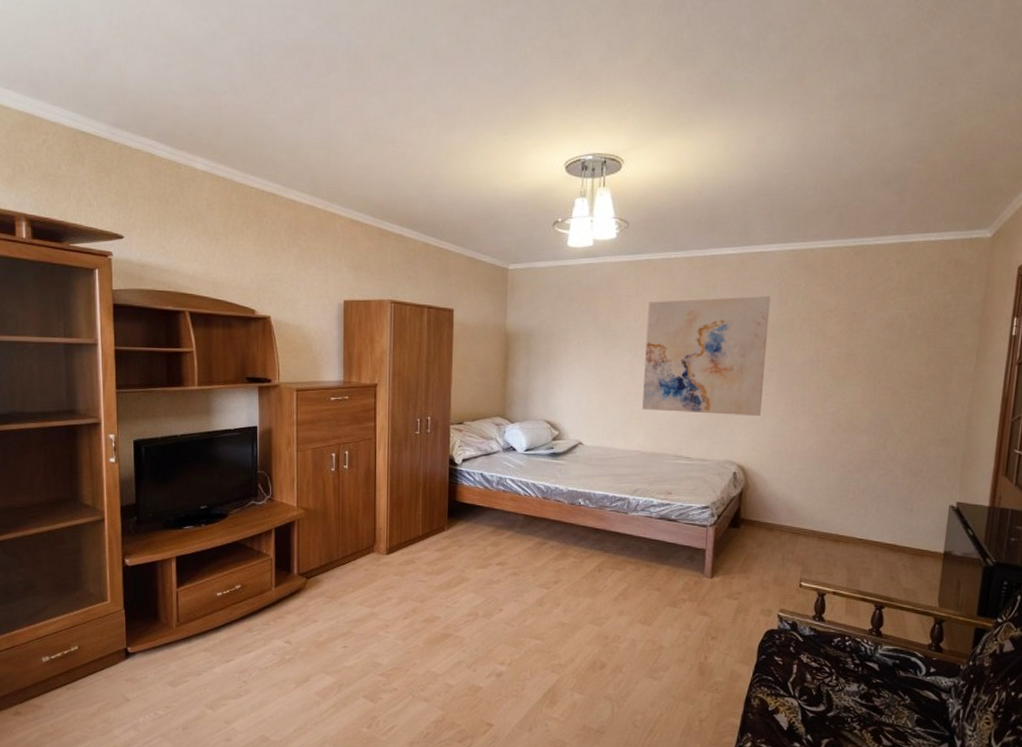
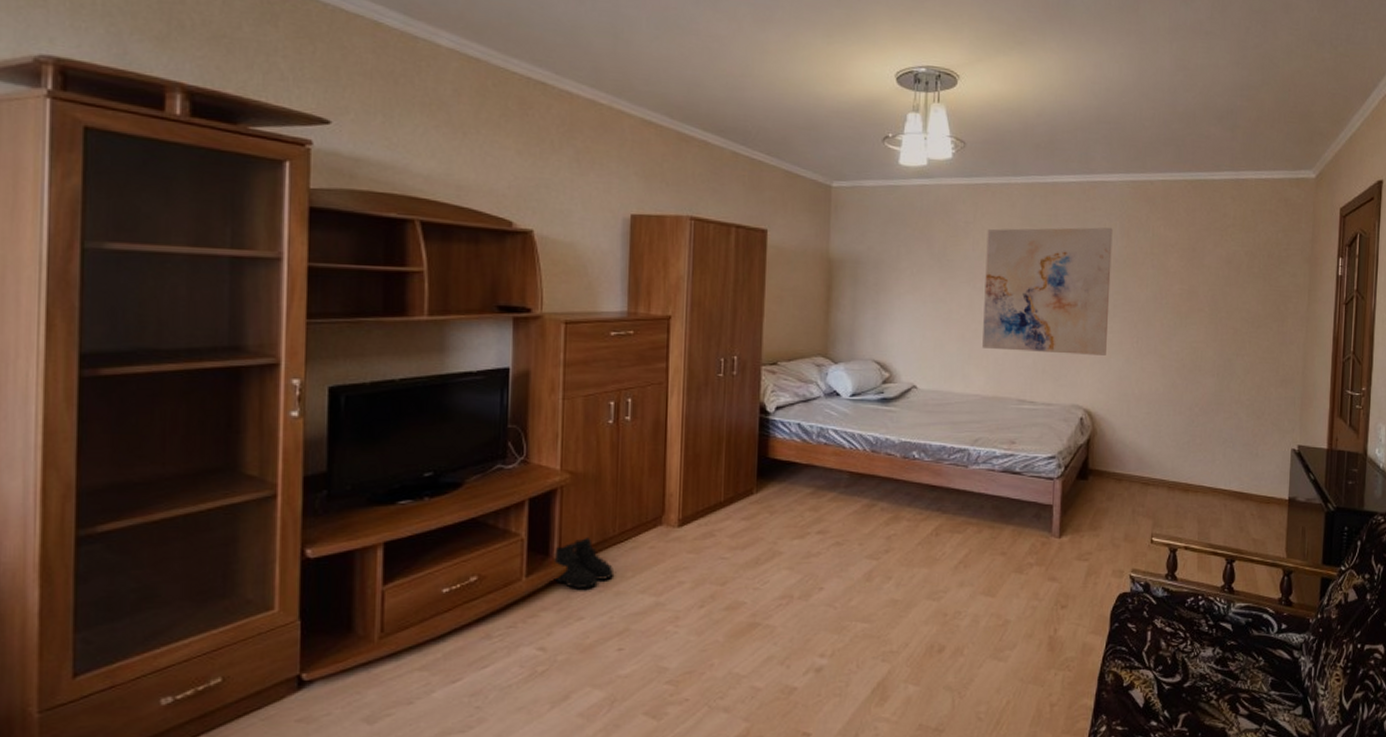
boots: none [294,559,339,599] -> present [554,536,615,589]

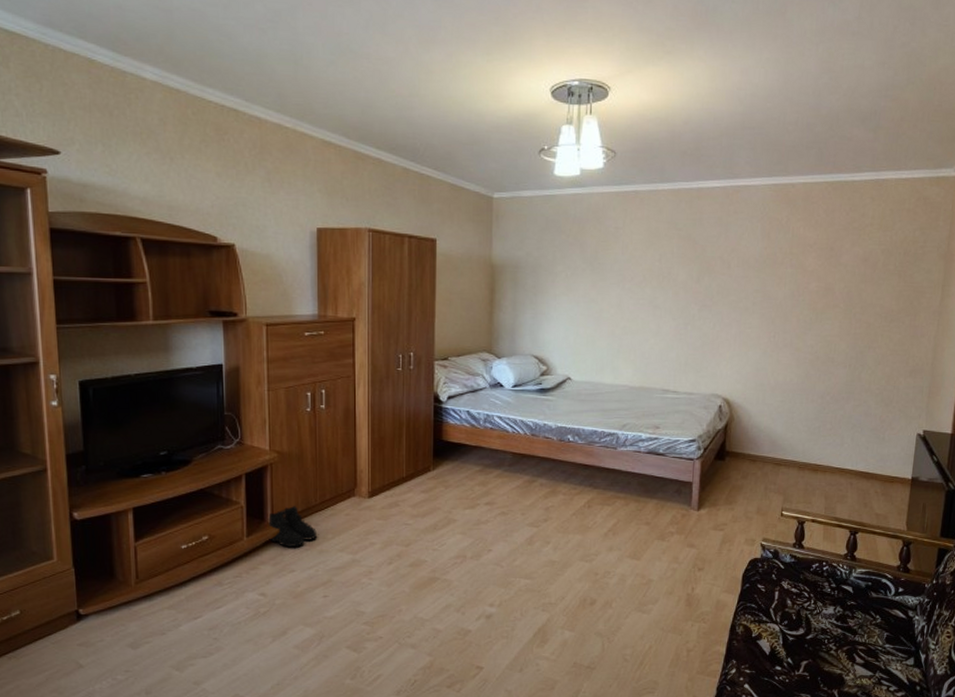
wall art: present [982,227,1113,355] -> none [630,230,754,349]

